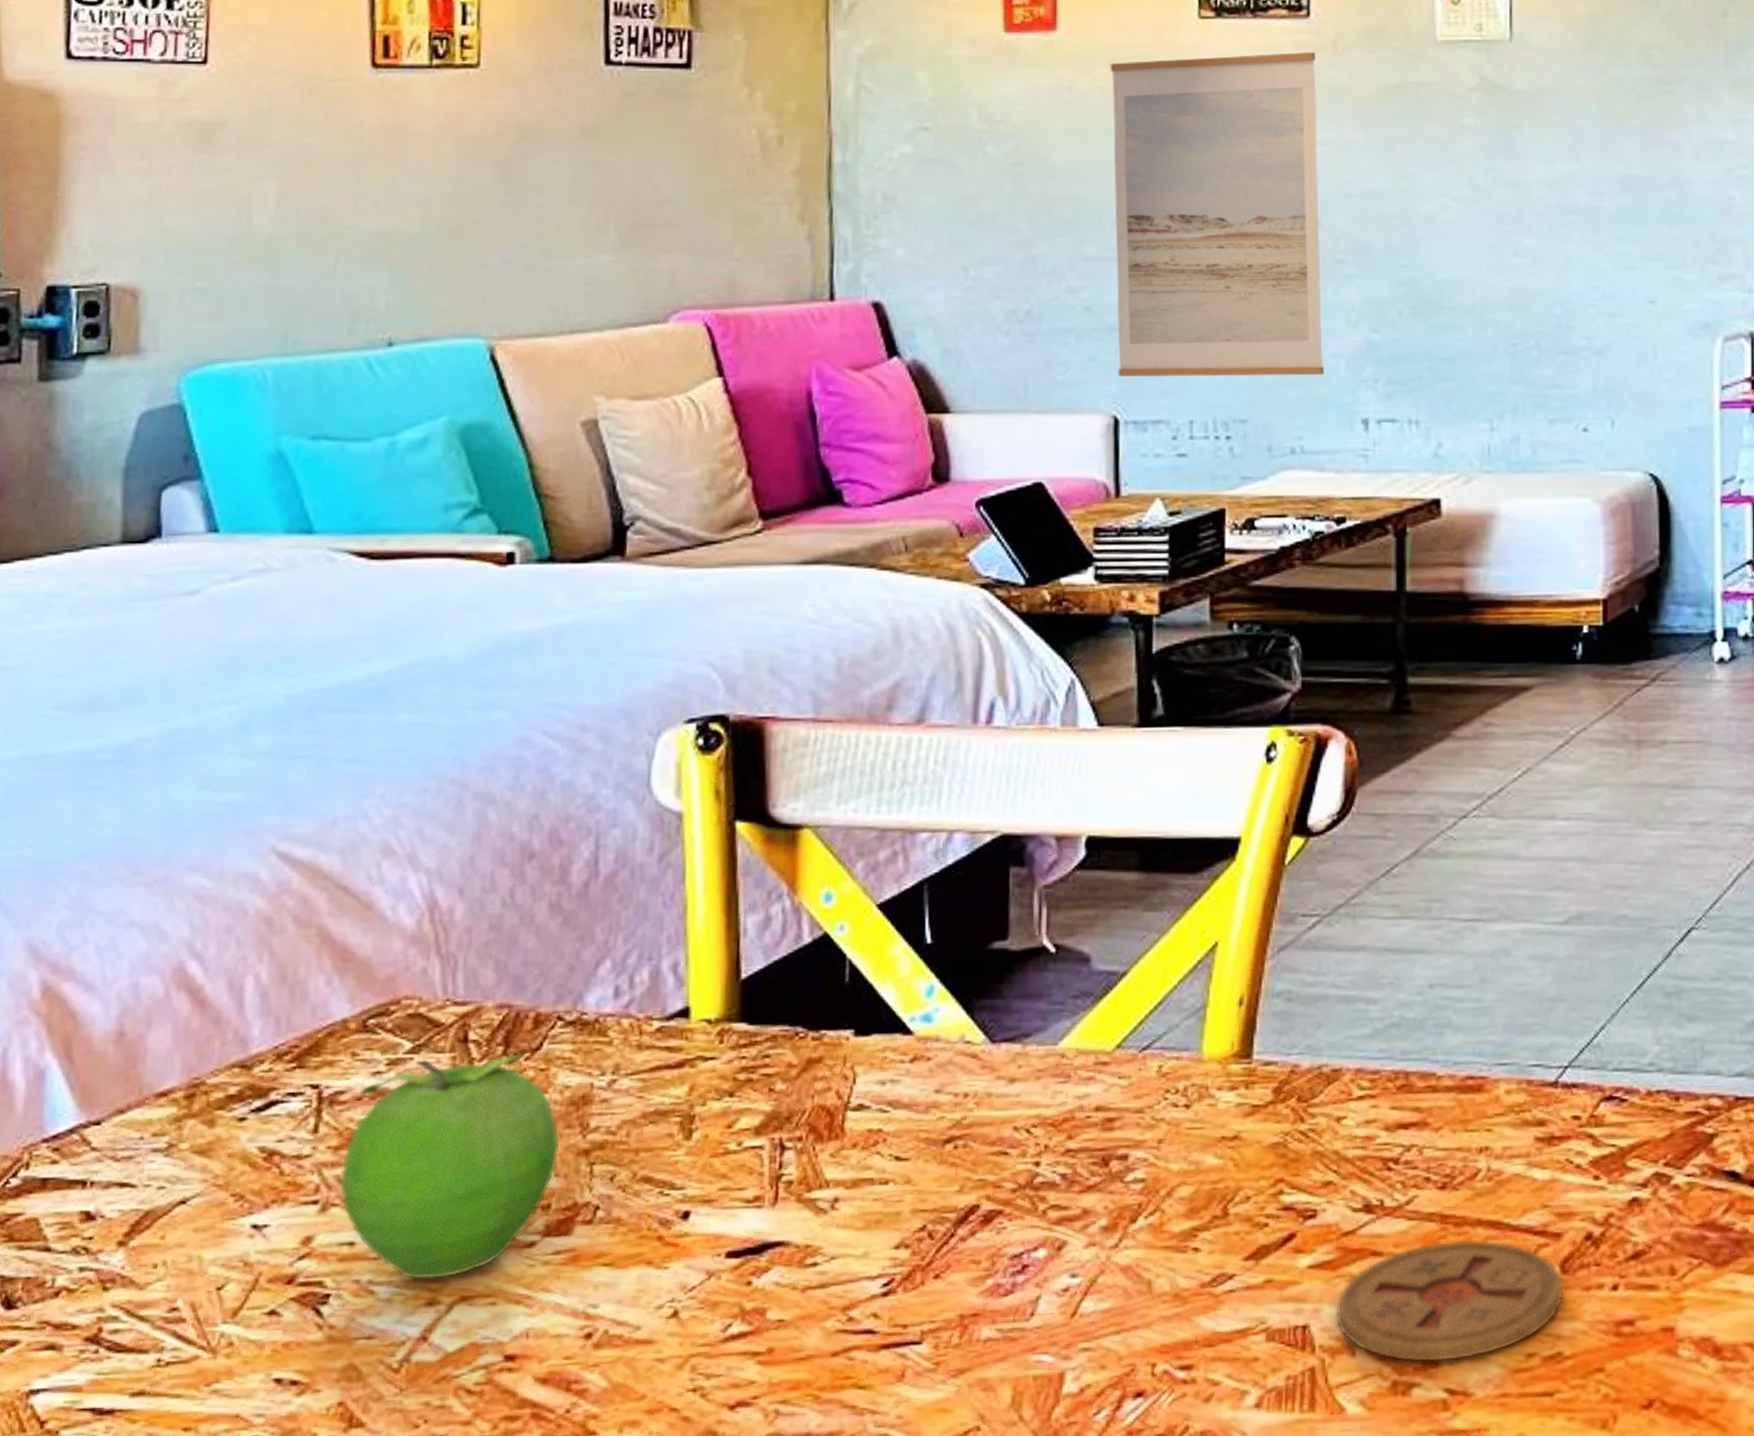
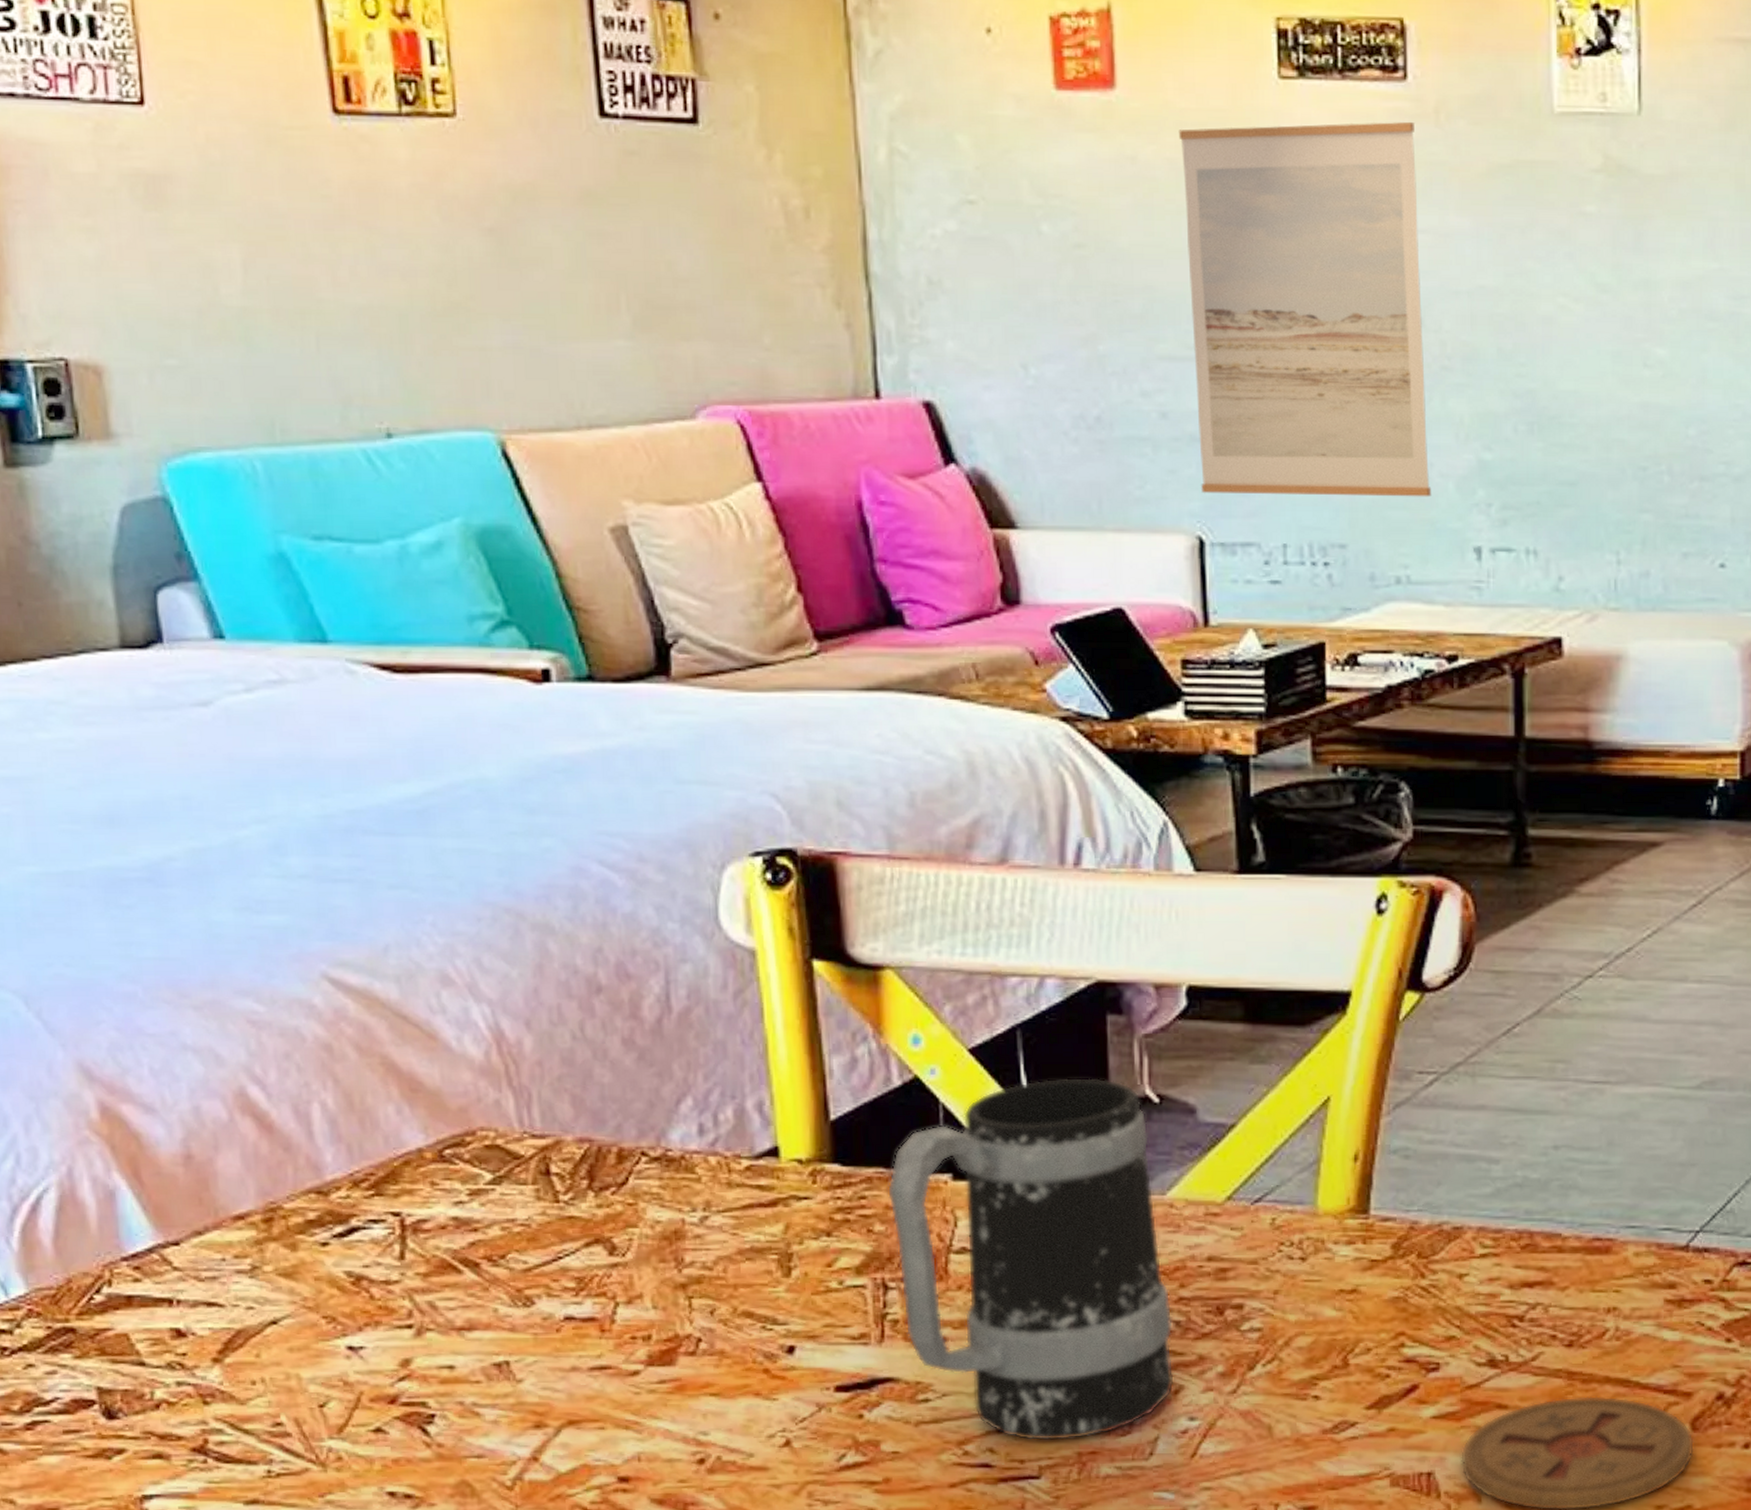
fruit: present [339,1052,561,1281] -> none [431,1186,657,1404]
mug: none [790,929,1059,1304] -> present [887,1077,1174,1441]

